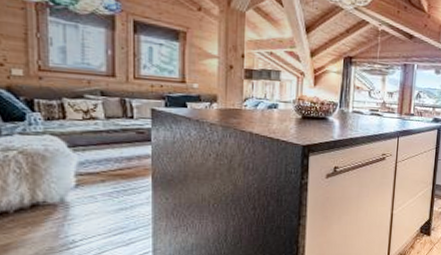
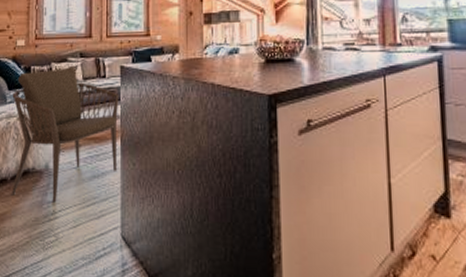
armchair: none [9,103,150,233] -> present [11,65,119,203]

